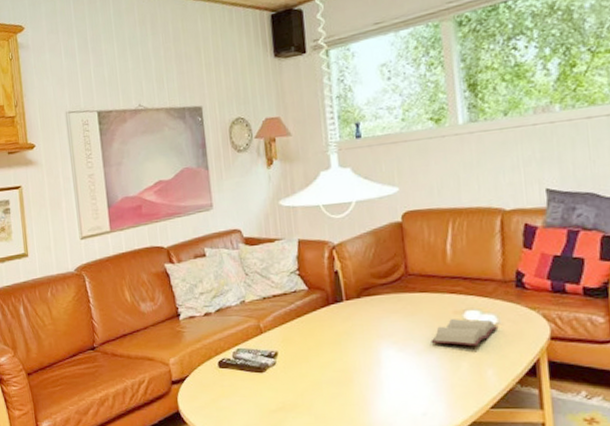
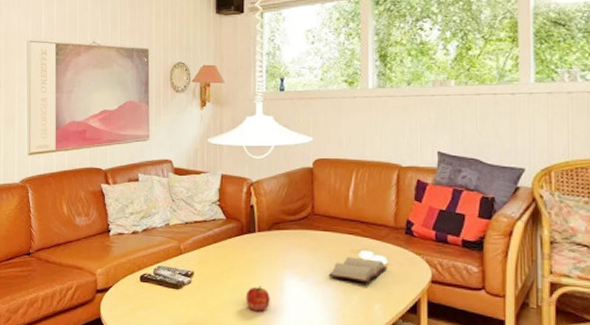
apple: none [338,360,367,389] -> present [246,286,270,311]

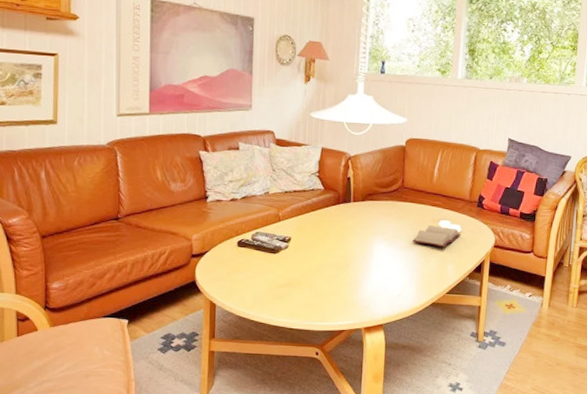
apple: present [246,286,270,311] -> none [338,250,361,273]

